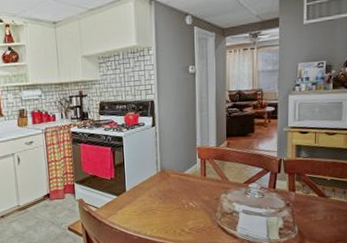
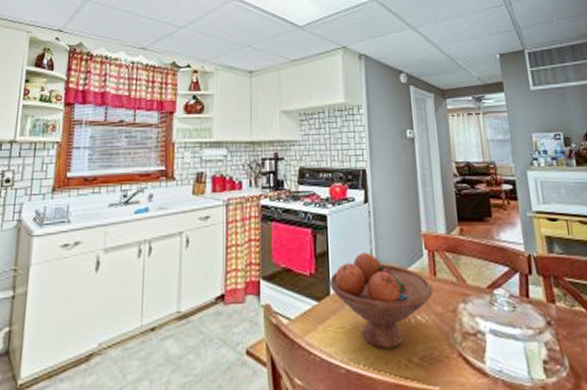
fruit bowl: none [126,162,202,224] -> present [330,252,433,349]

